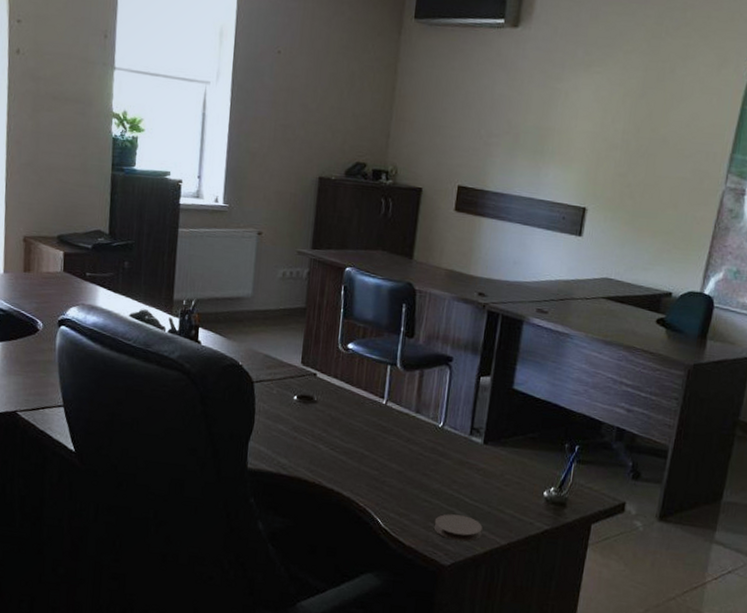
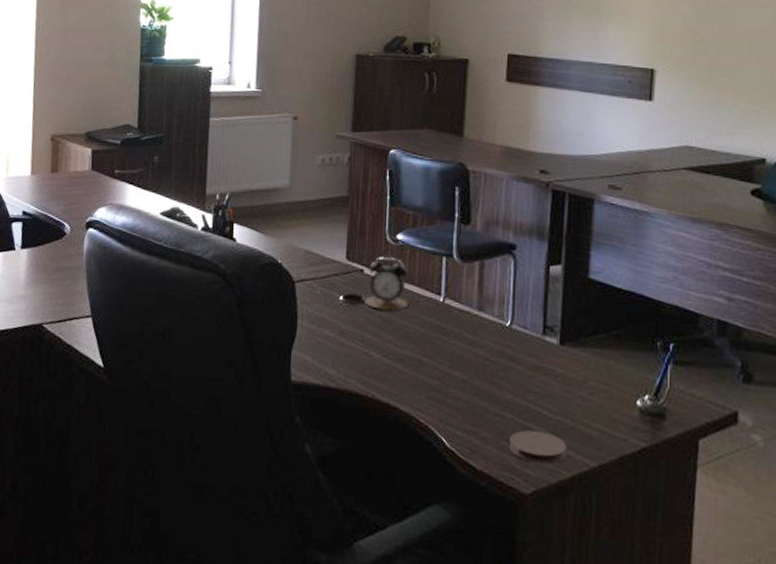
alarm clock: none [316,363,356,411] -> present [365,257,408,312]

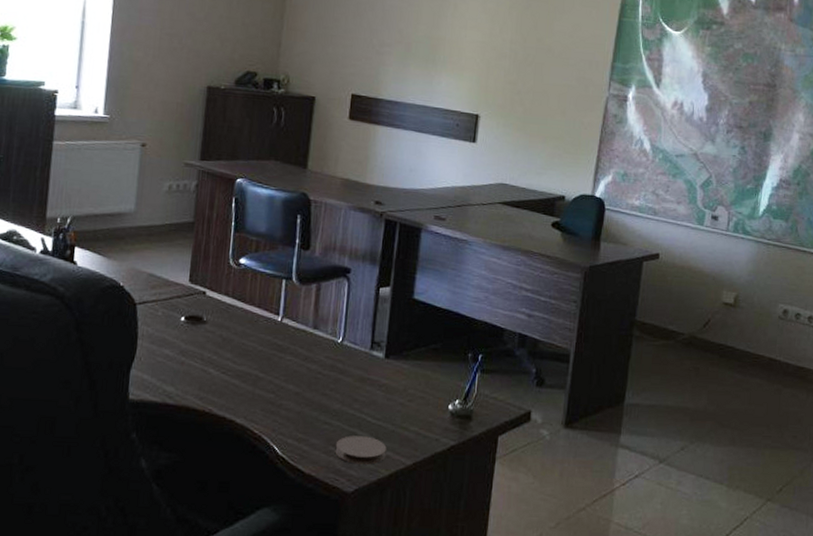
alarm clock: present [365,257,408,312] -> none [205,280,249,331]

